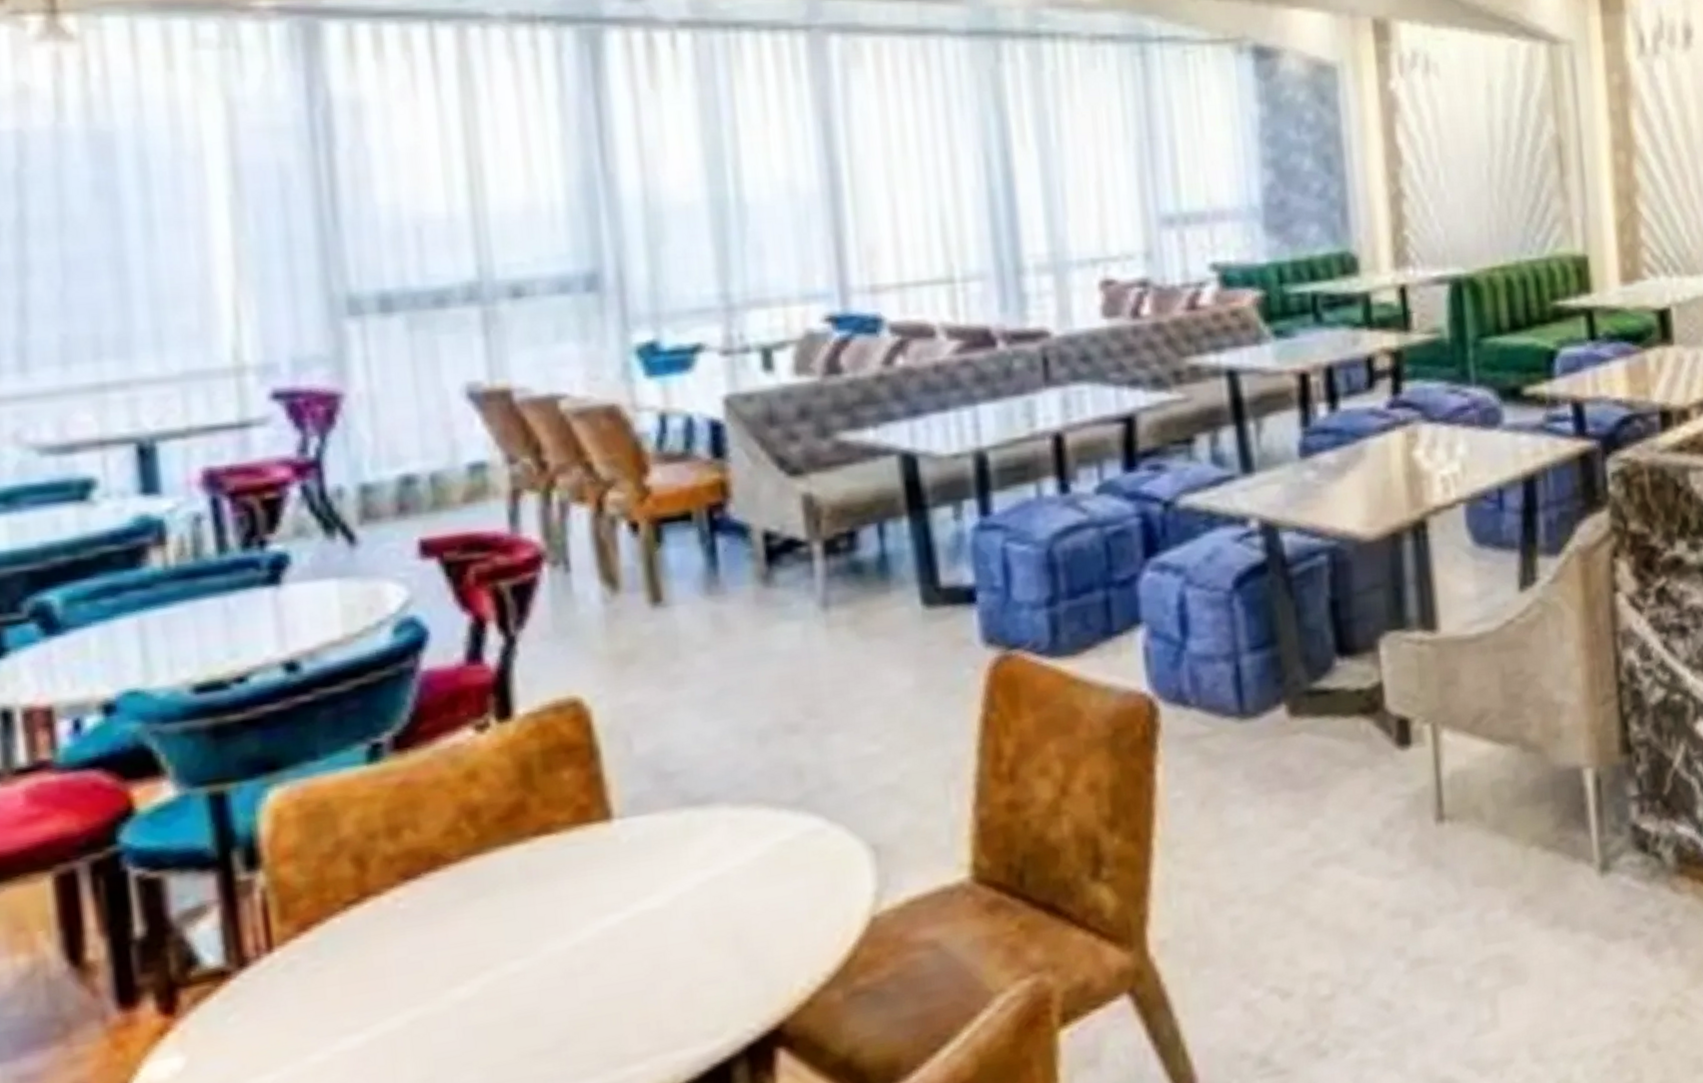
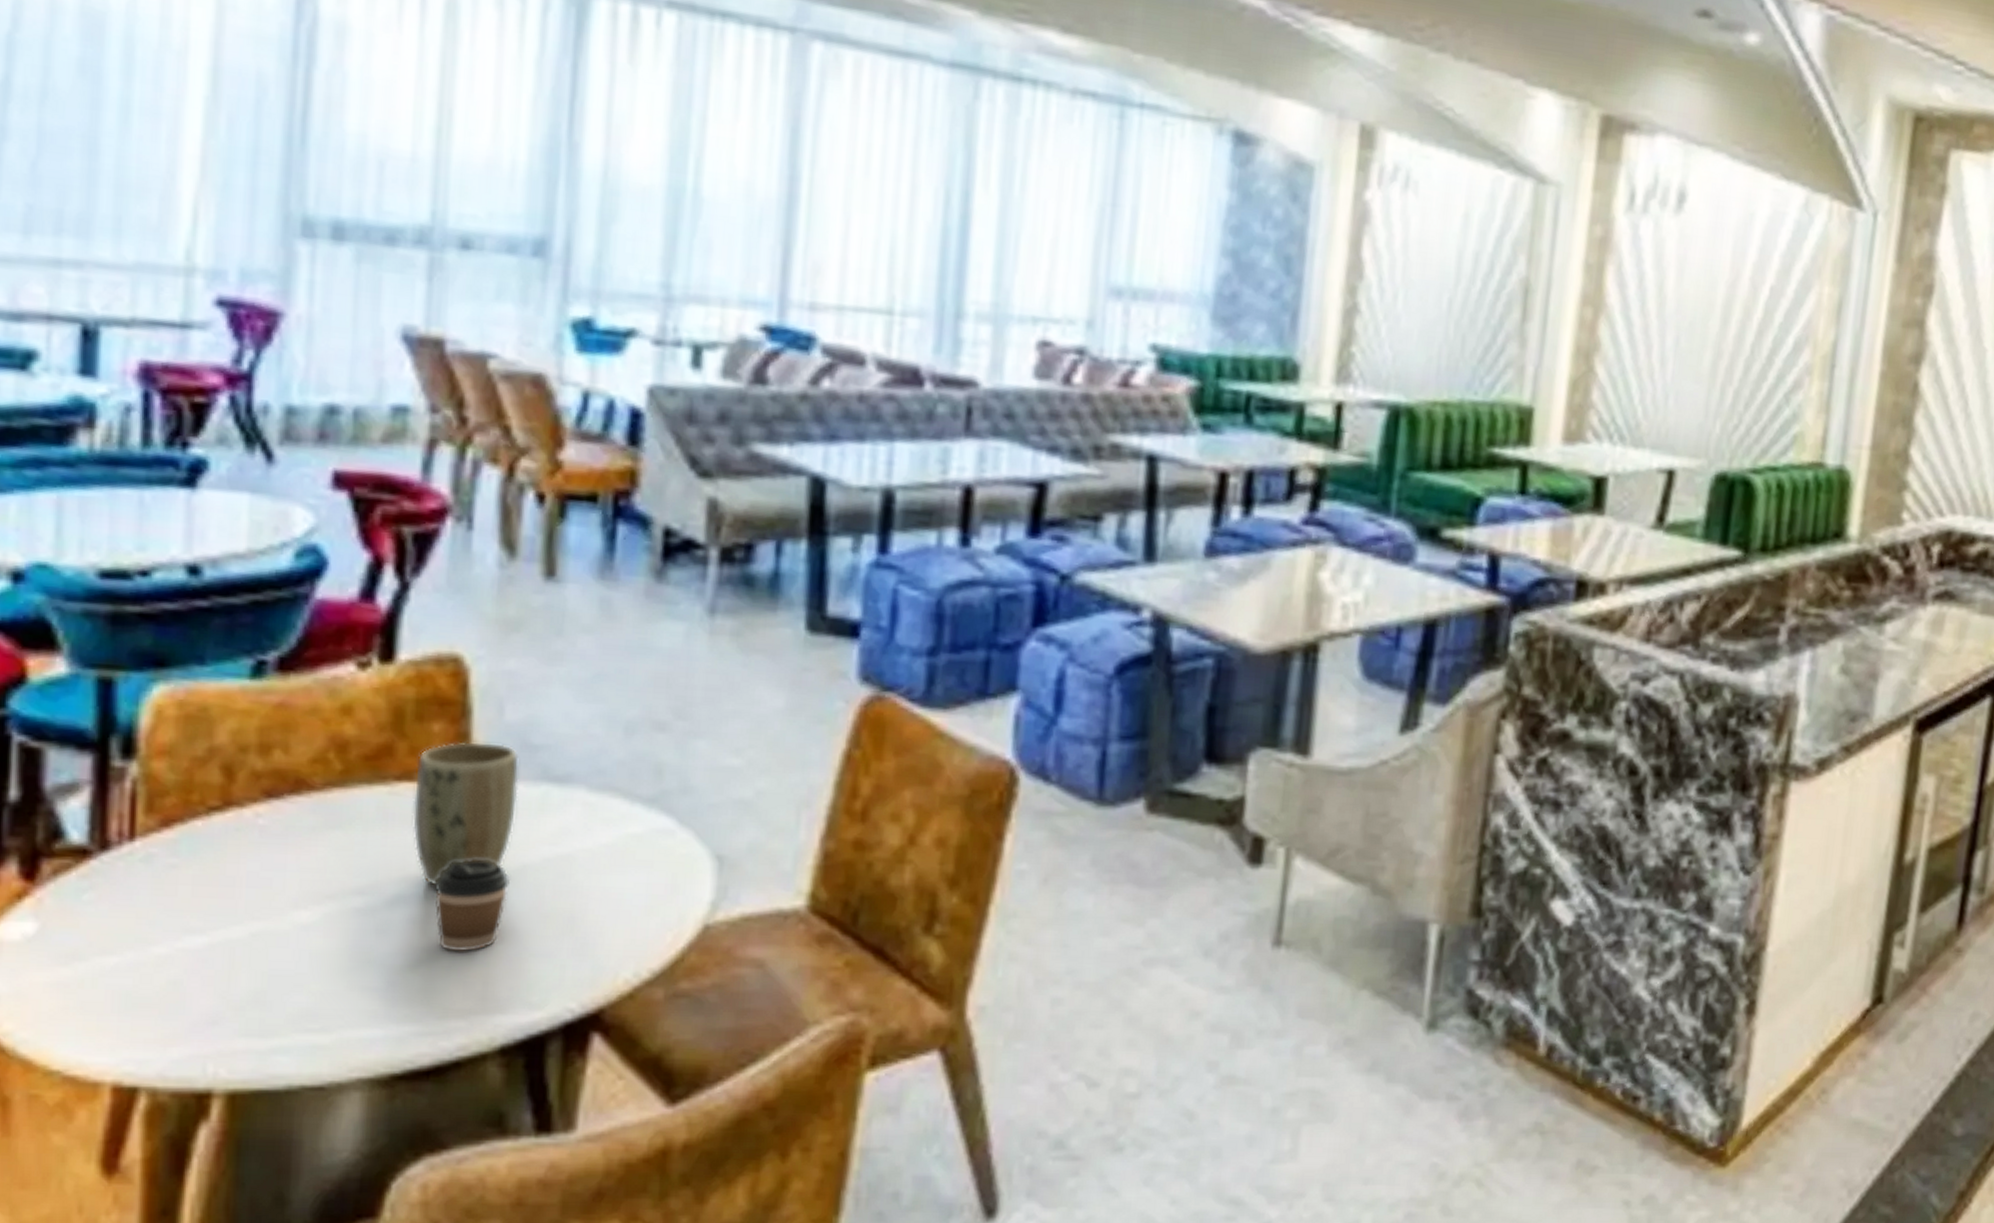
plant pot: none [552,777,663,935] -> present [411,741,520,886]
coffee cup: none [589,897,668,997] -> present [434,860,511,952]

